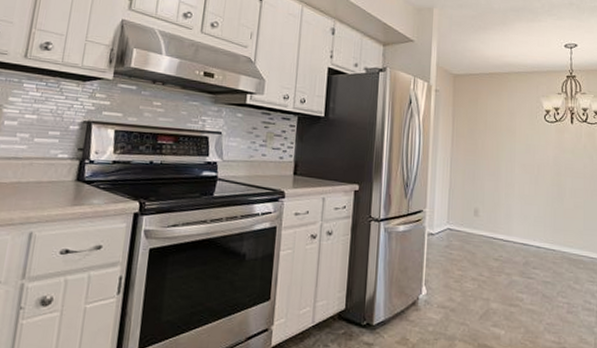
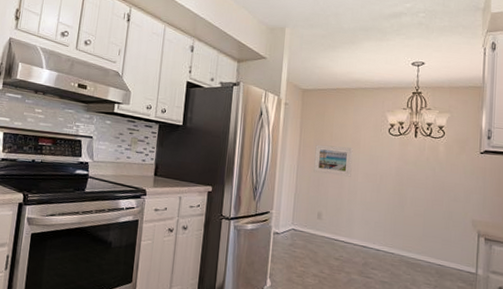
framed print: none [468,134,509,169] -> present [314,144,353,177]

